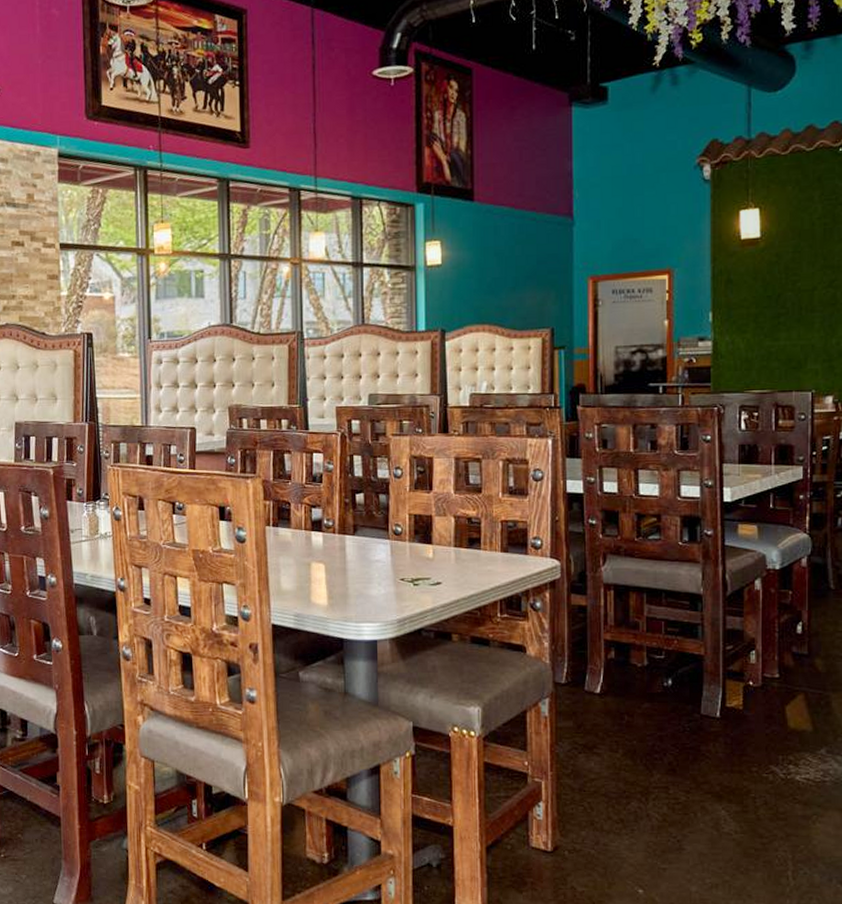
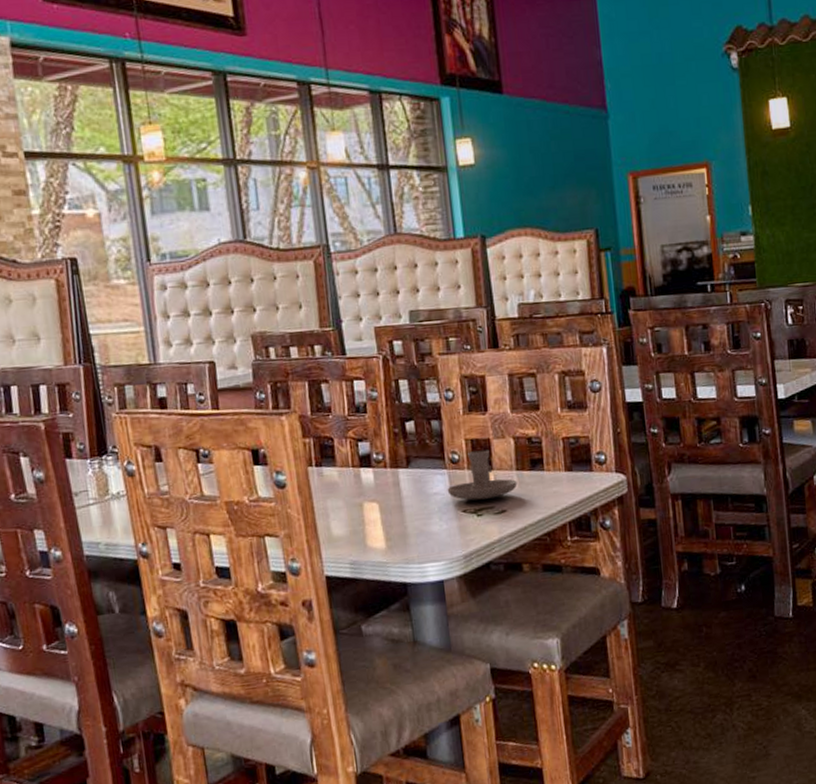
candle holder: none [388,525,454,570] -> present [447,450,518,501]

